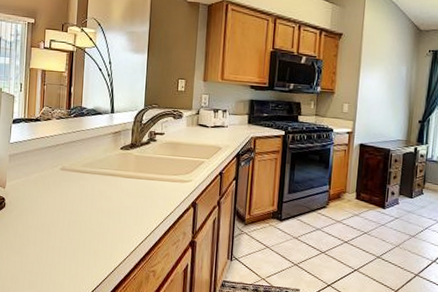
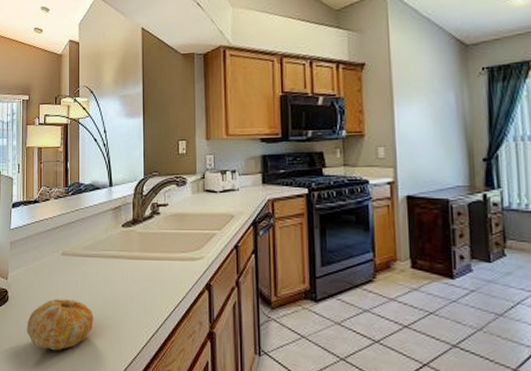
fruit: none [23,208,89,252] -> present [27,299,94,351]

